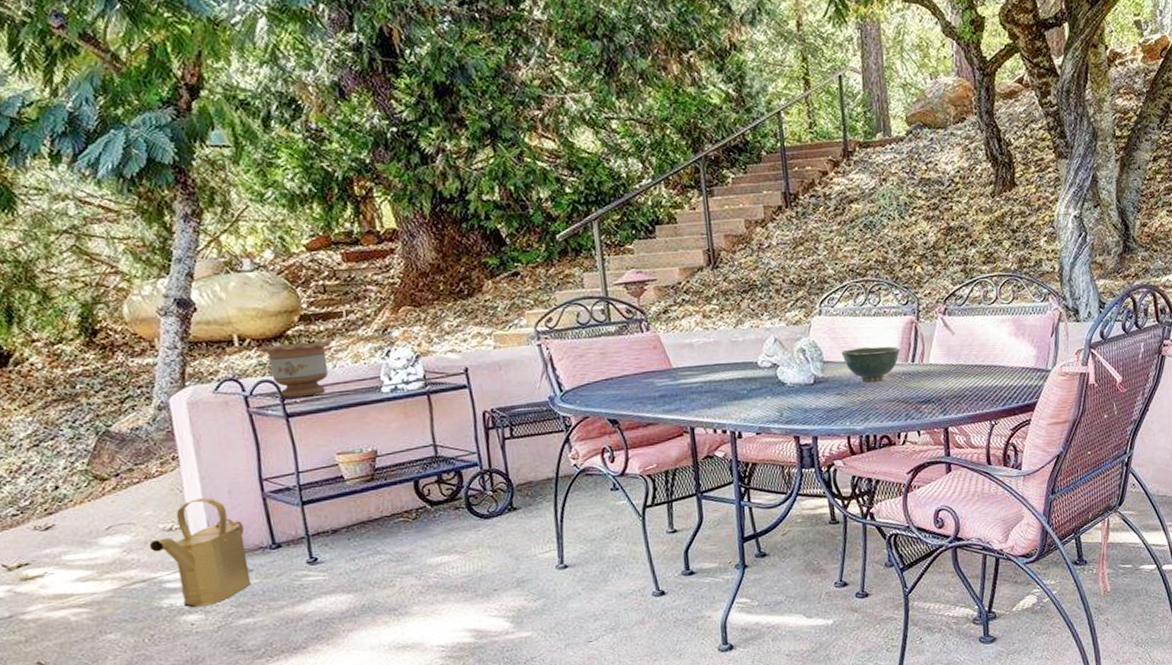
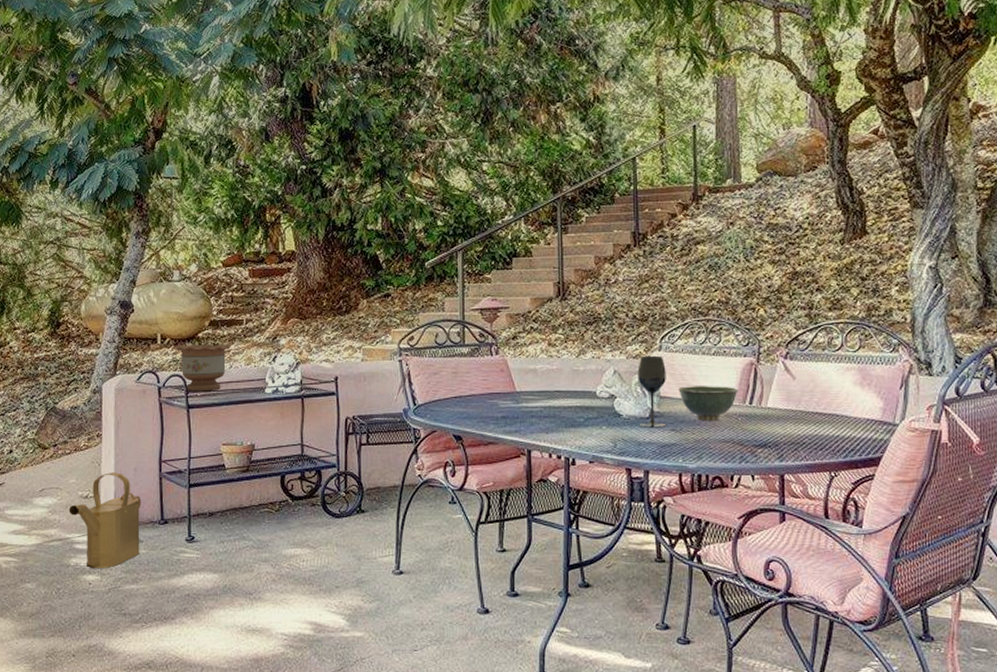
wineglass: none [798,320,832,394] -> present [637,355,667,428]

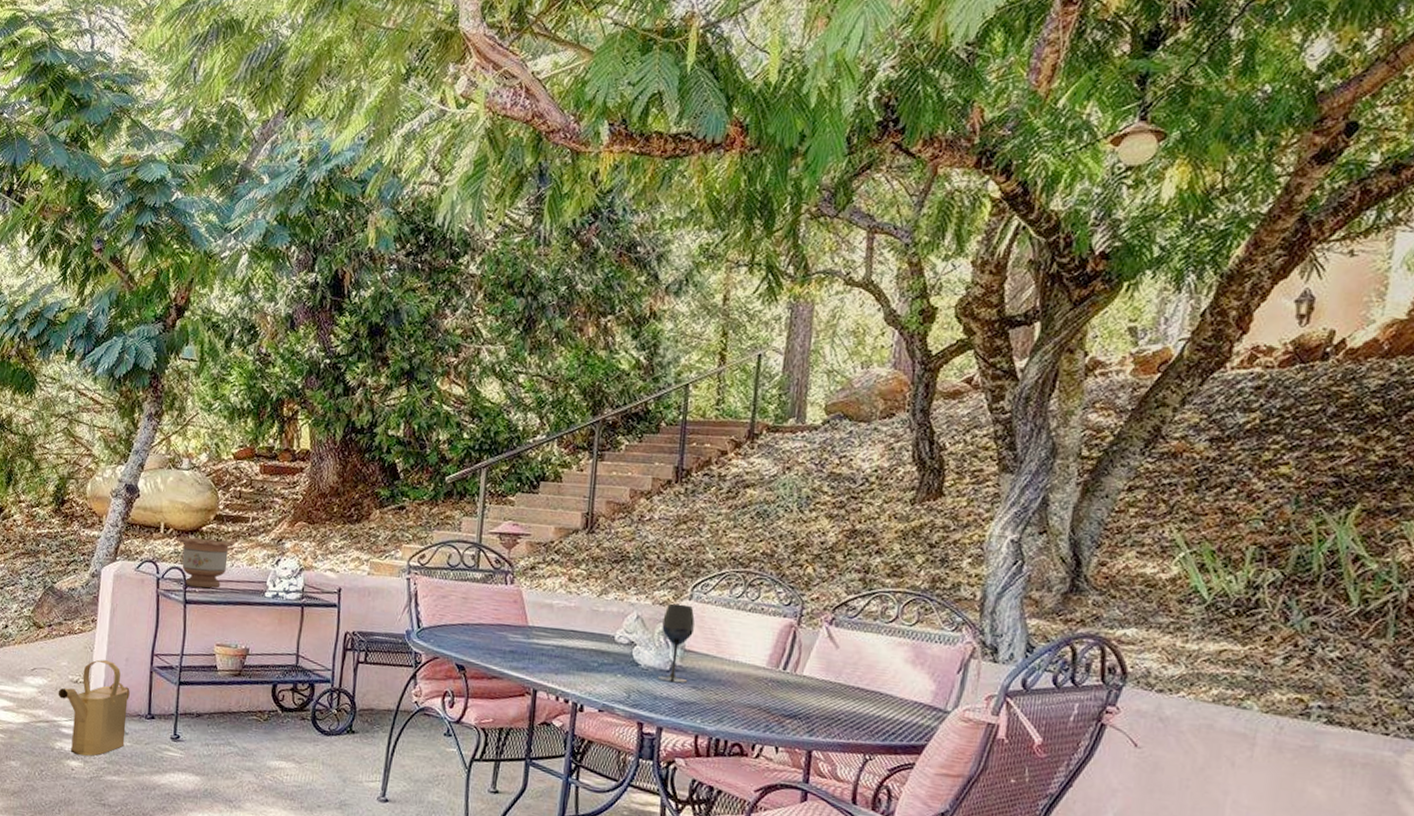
bowl: present [678,386,739,421] -> none [705,641,773,684]

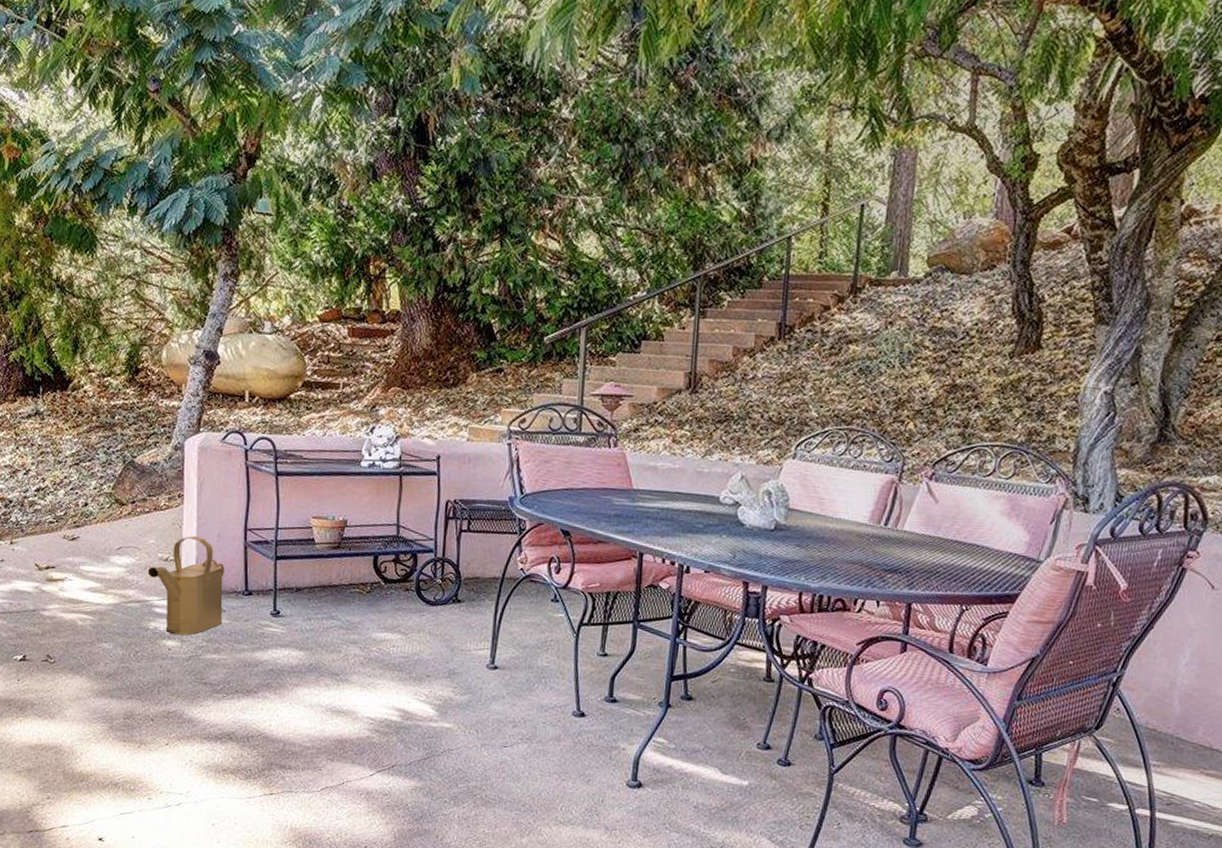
flower pot: present [179,536,234,589] -> none [266,405,325,460]
wineglass: present [657,603,696,684] -> none [761,462,799,542]

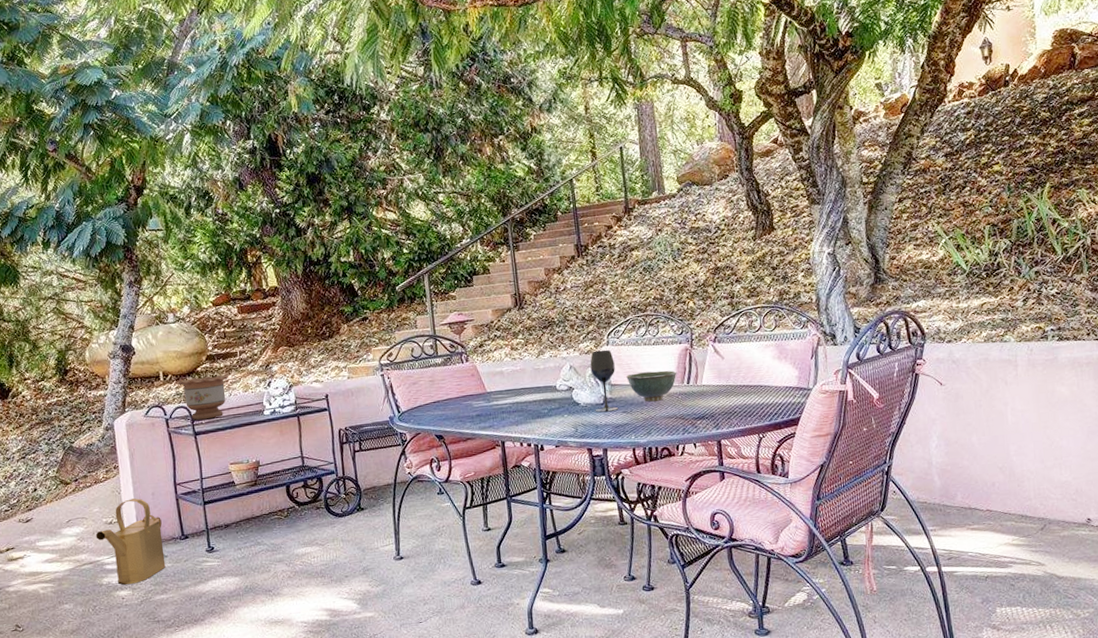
flower pot: none [266,405,325,460] -> present [178,375,228,421]
wineglass: none [761,462,799,542] -> present [590,349,619,413]
bowl: none [809,499,875,540] -> present [626,370,677,402]

